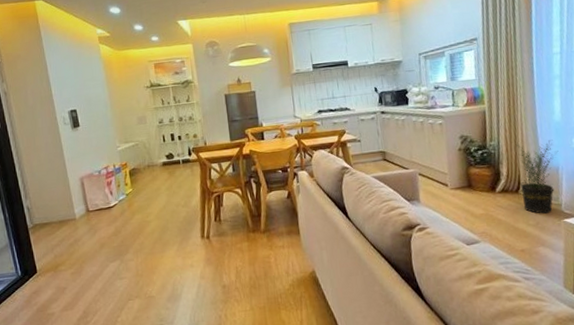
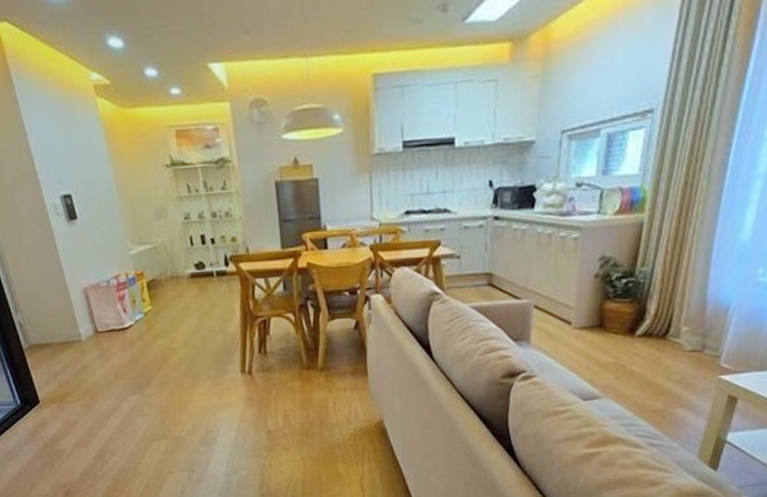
potted plant: present [515,139,559,214] -> none [670,268,735,367]

